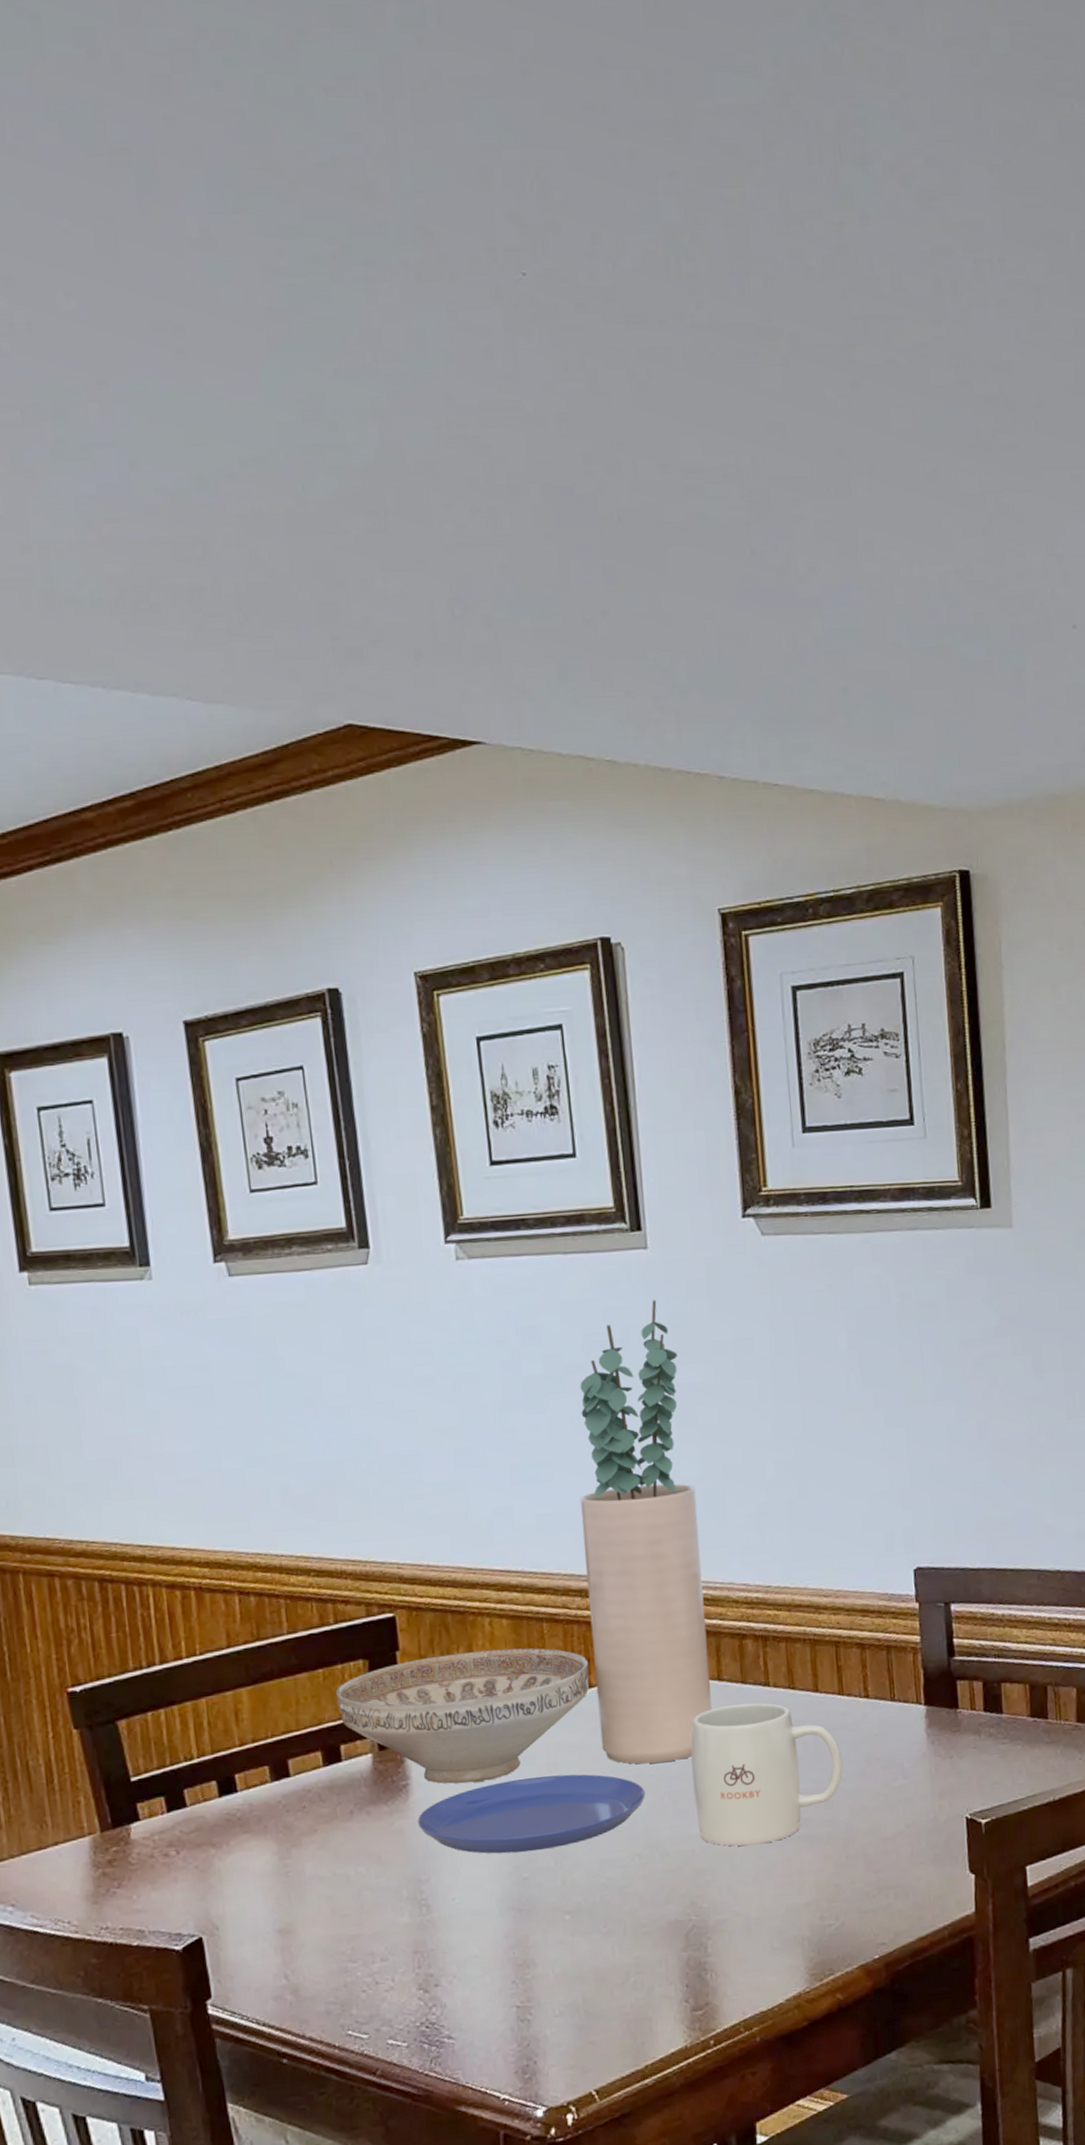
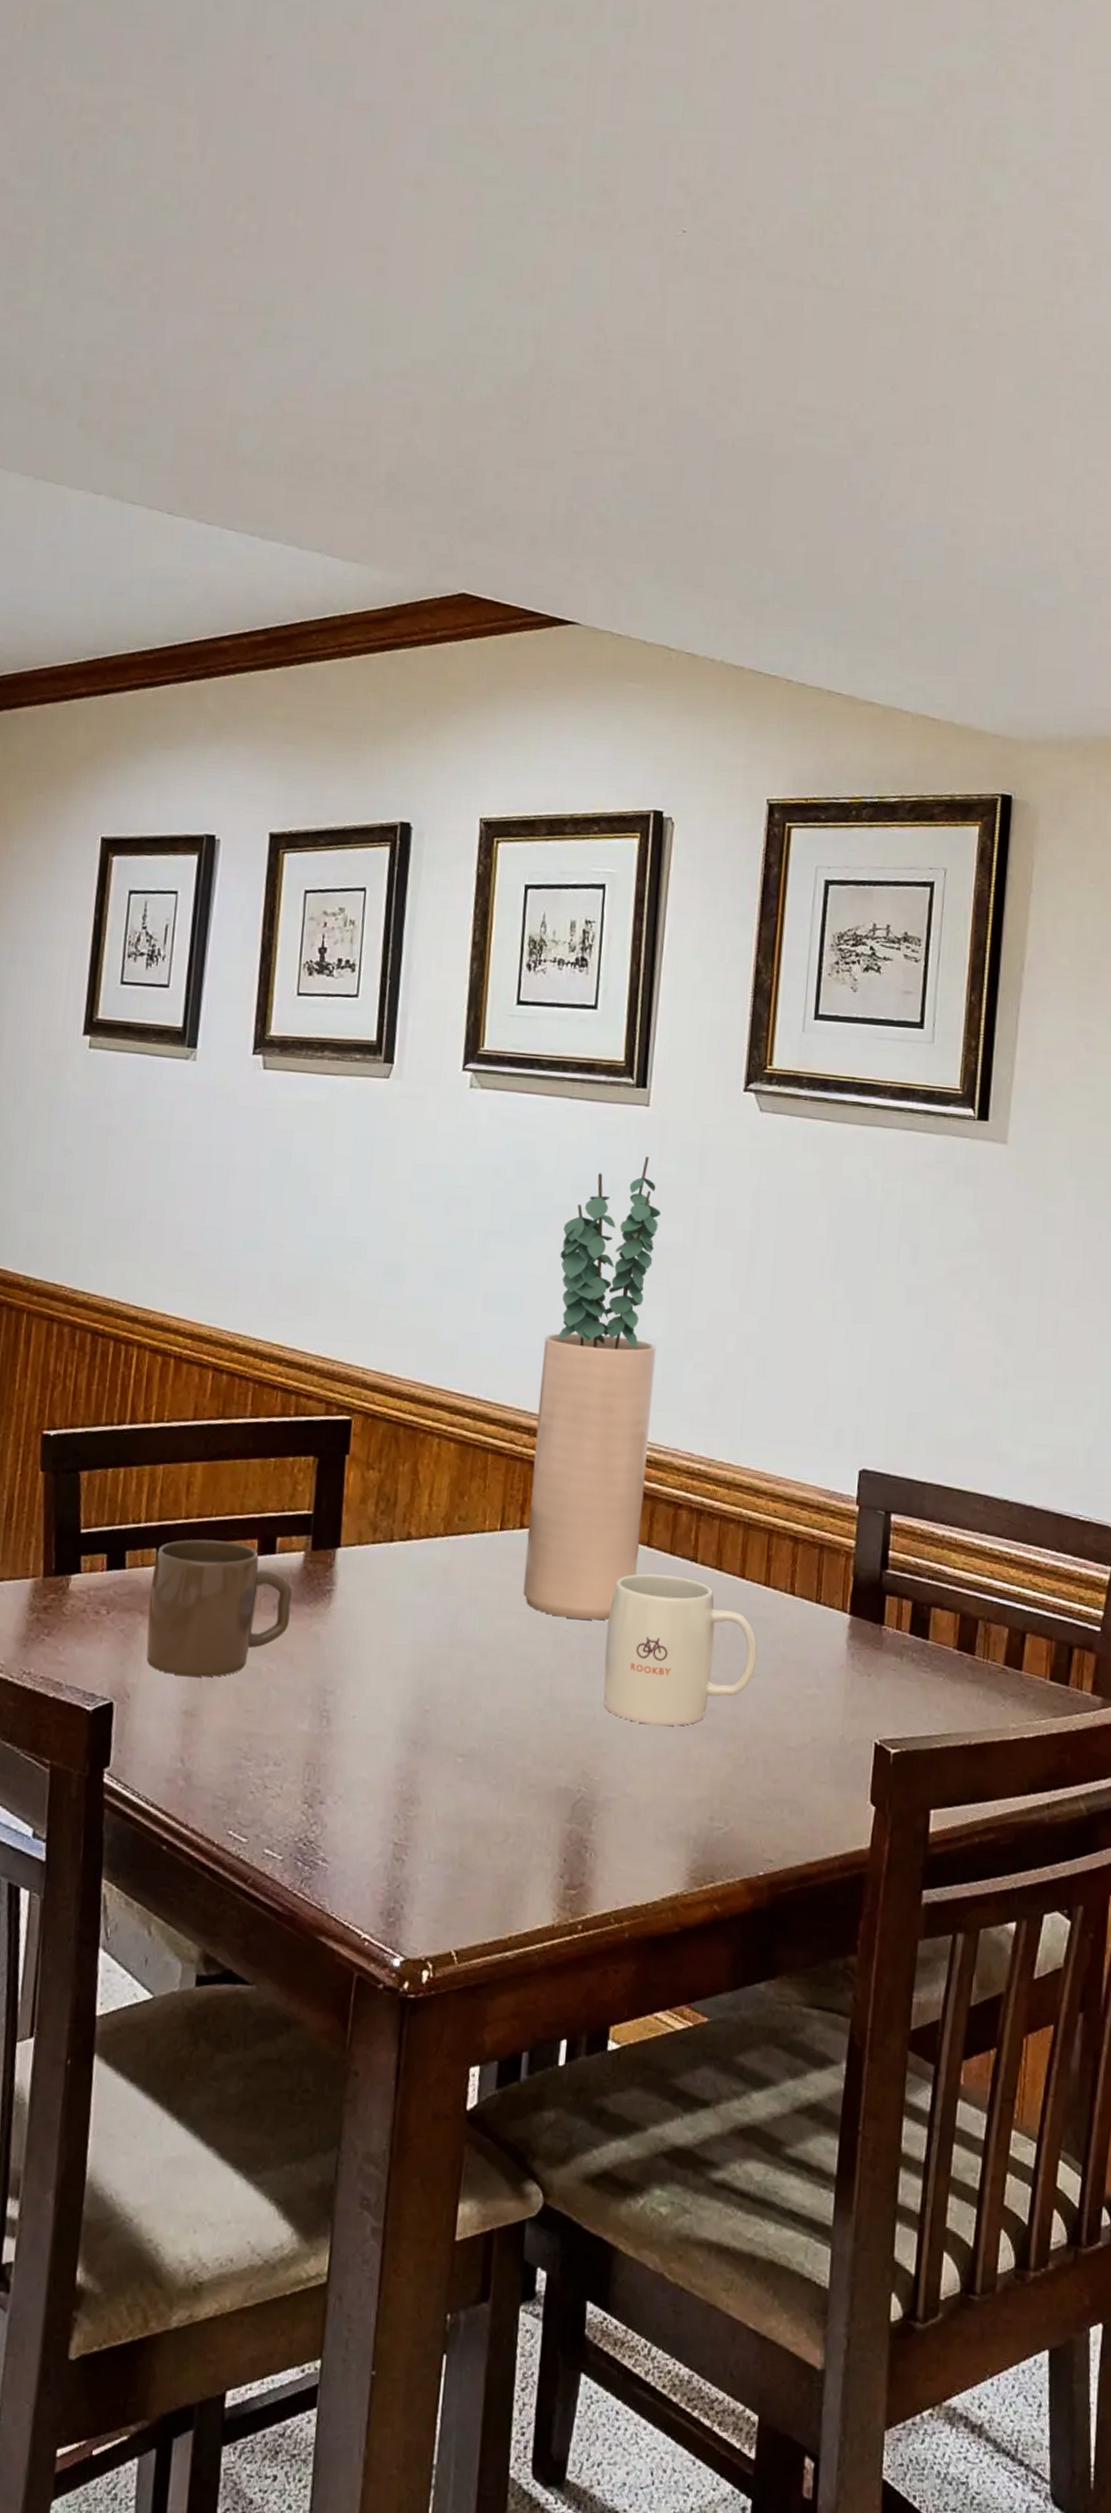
mug: none [216,1758,370,1898] -> present [146,1539,293,1677]
decorative bowl: present [335,1648,590,1784] -> none [281,1466,525,1602]
plate: present [418,1774,646,1854] -> none [334,1606,558,1686]

